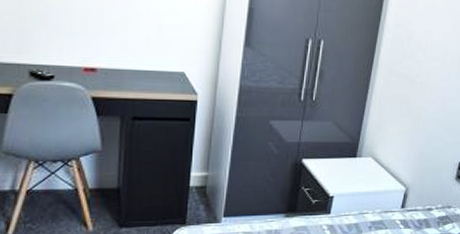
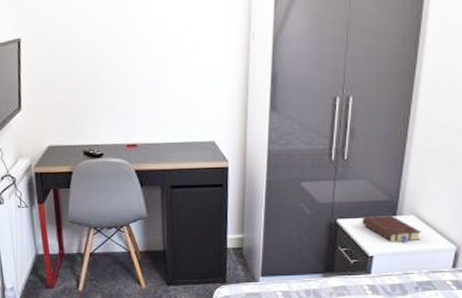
book: none [325,156,377,184] -> present [362,215,421,243]

